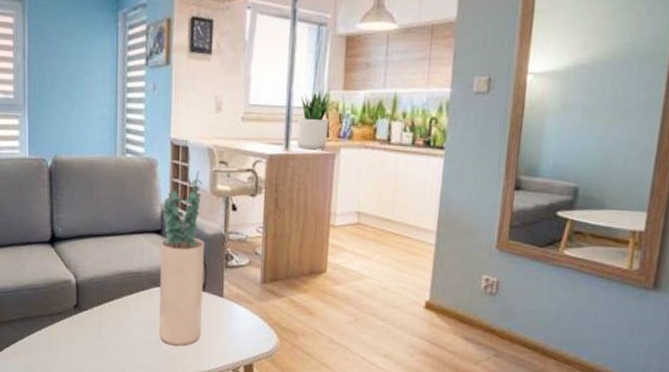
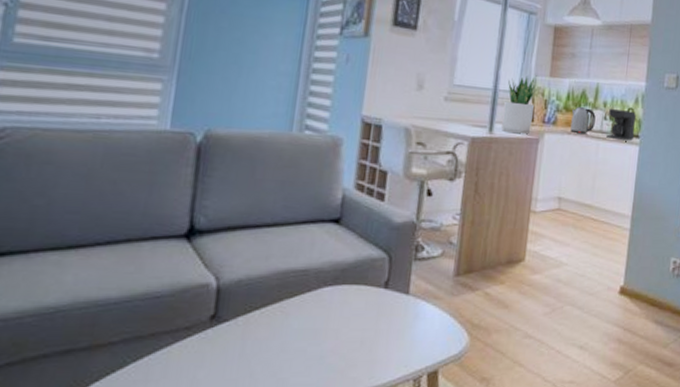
vase: present [159,171,205,346] -> none [324,152,395,357]
kettle: none [367,118,394,148] -> present [570,106,596,135]
coffee maker: none [405,120,441,153] -> present [605,109,637,142]

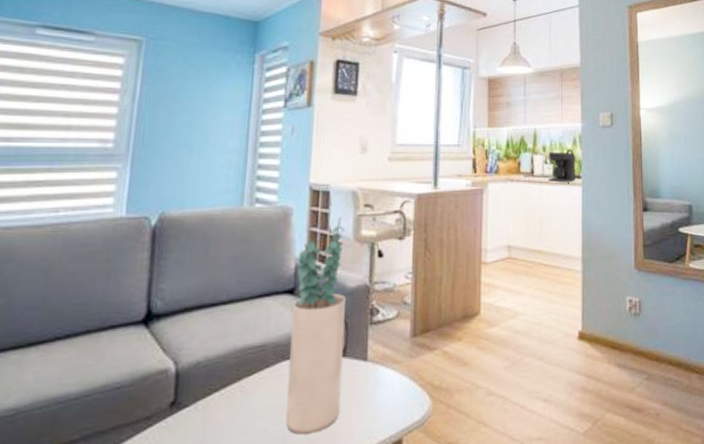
vase: none [324,152,395,357] -> present [285,216,347,435]
planter: present [501,75,537,135] -> none [445,128,477,186]
kettle: present [570,106,596,135] -> none [513,153,536,180]

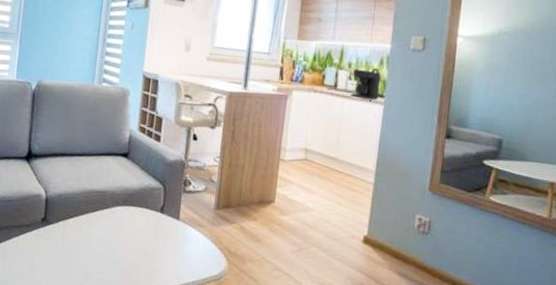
vase: present [285,216,347,435] -> none [117,102,168,264]

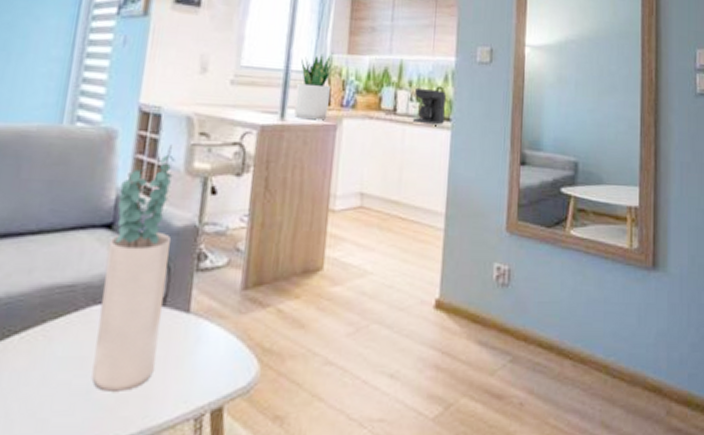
vase: none [117,102,168,264] -> present [91,144,175,392]
planter: none [254,39,286,91] -> present [294,53,333,121]

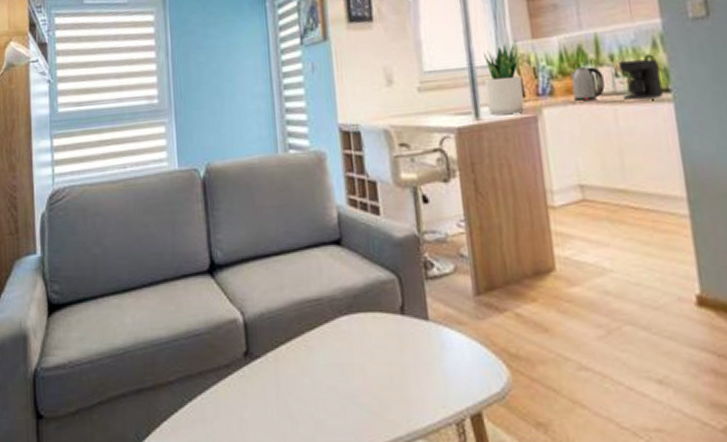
vase: present [91,144,175,392] -> none [339,159,407,396]
kettle: none [372,86,400,119] -> present [570,66,605,102]

